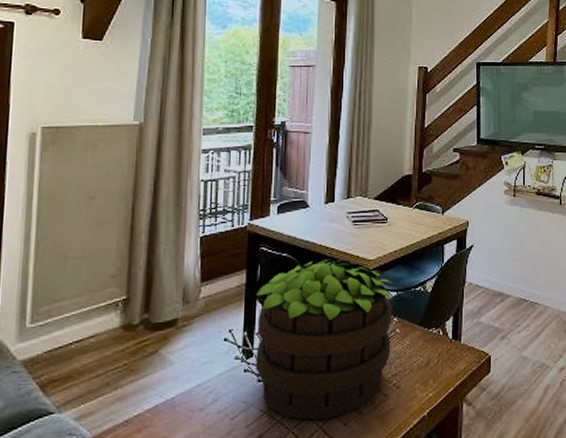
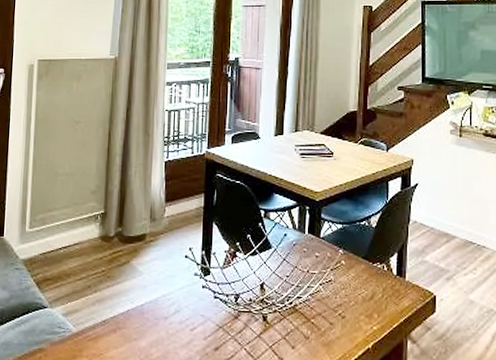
potted plant: present [256,258,395,420] -> none [212,188,341,340]

